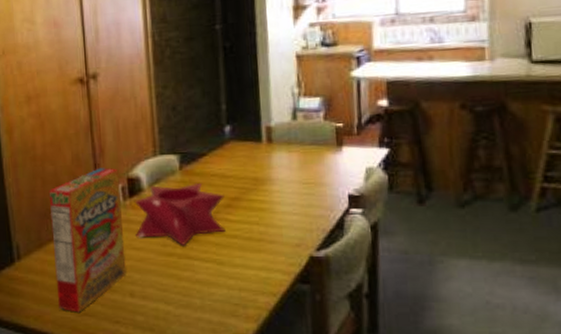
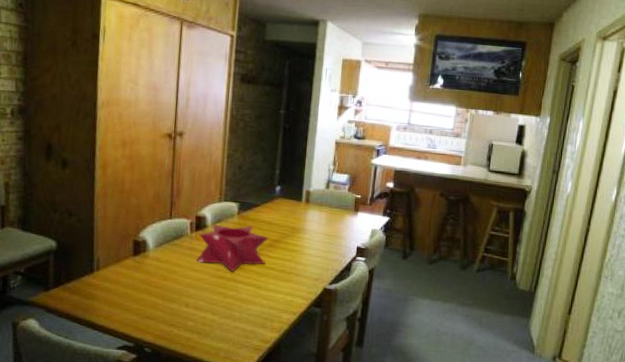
cereal box: present [48,167,126,313] -> none [126,205,190,316]

